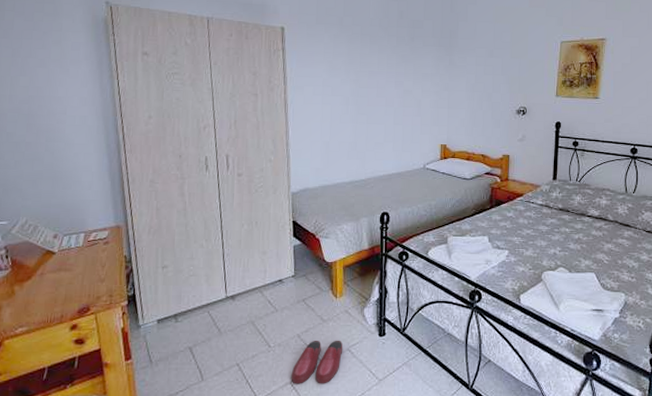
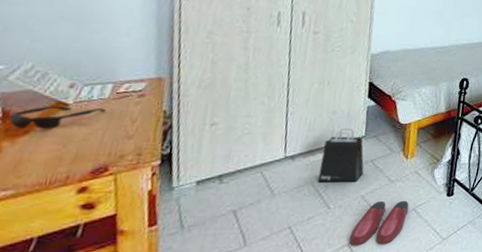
sunglasses: none [16,254,82,275] -> present [9,105,106,129]
shopping bag: none [257,268,297,322] -> present [317,128,364,183]

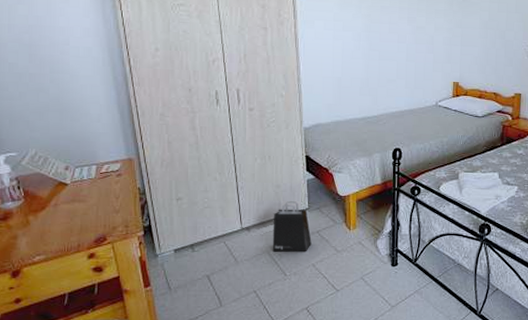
sunglasses: present [9,105,106,129] -> none [29,185,95,205]
slippers: present [350,200,409,246] -> none [308,269,356,310]

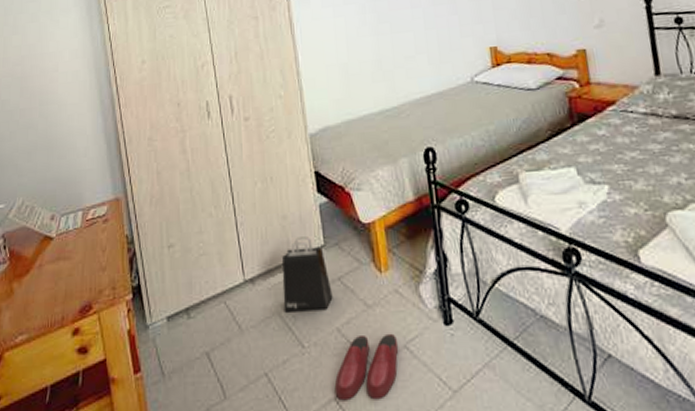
slippers: none [308,269,356,310] -> present [335,333,398,401]

